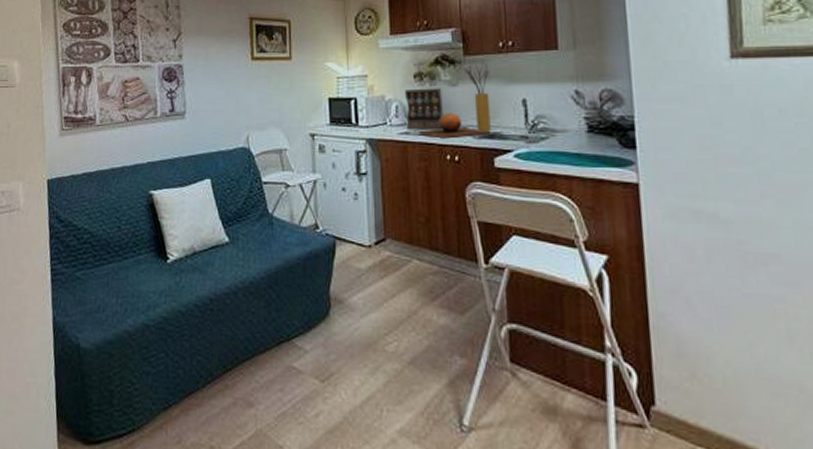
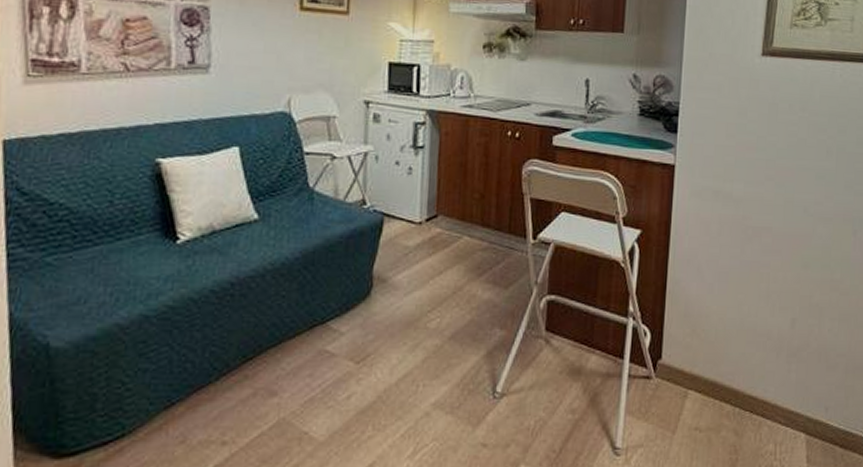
spice rack: present [404,88,443,130] -> none [470,59,510,105]
chopping board: present [418,112,491,139] -> none [482,87,553,115]
vase: present [463,60,491,132] -> none [534,36,558,109]

